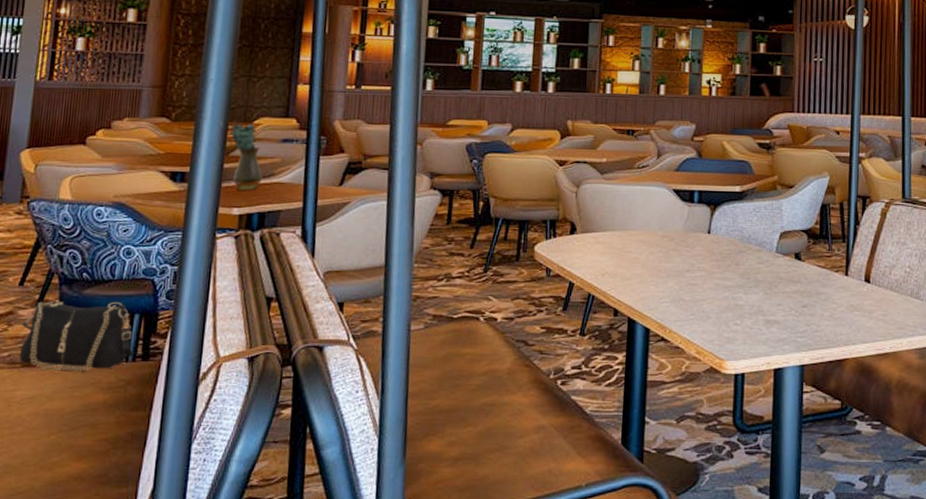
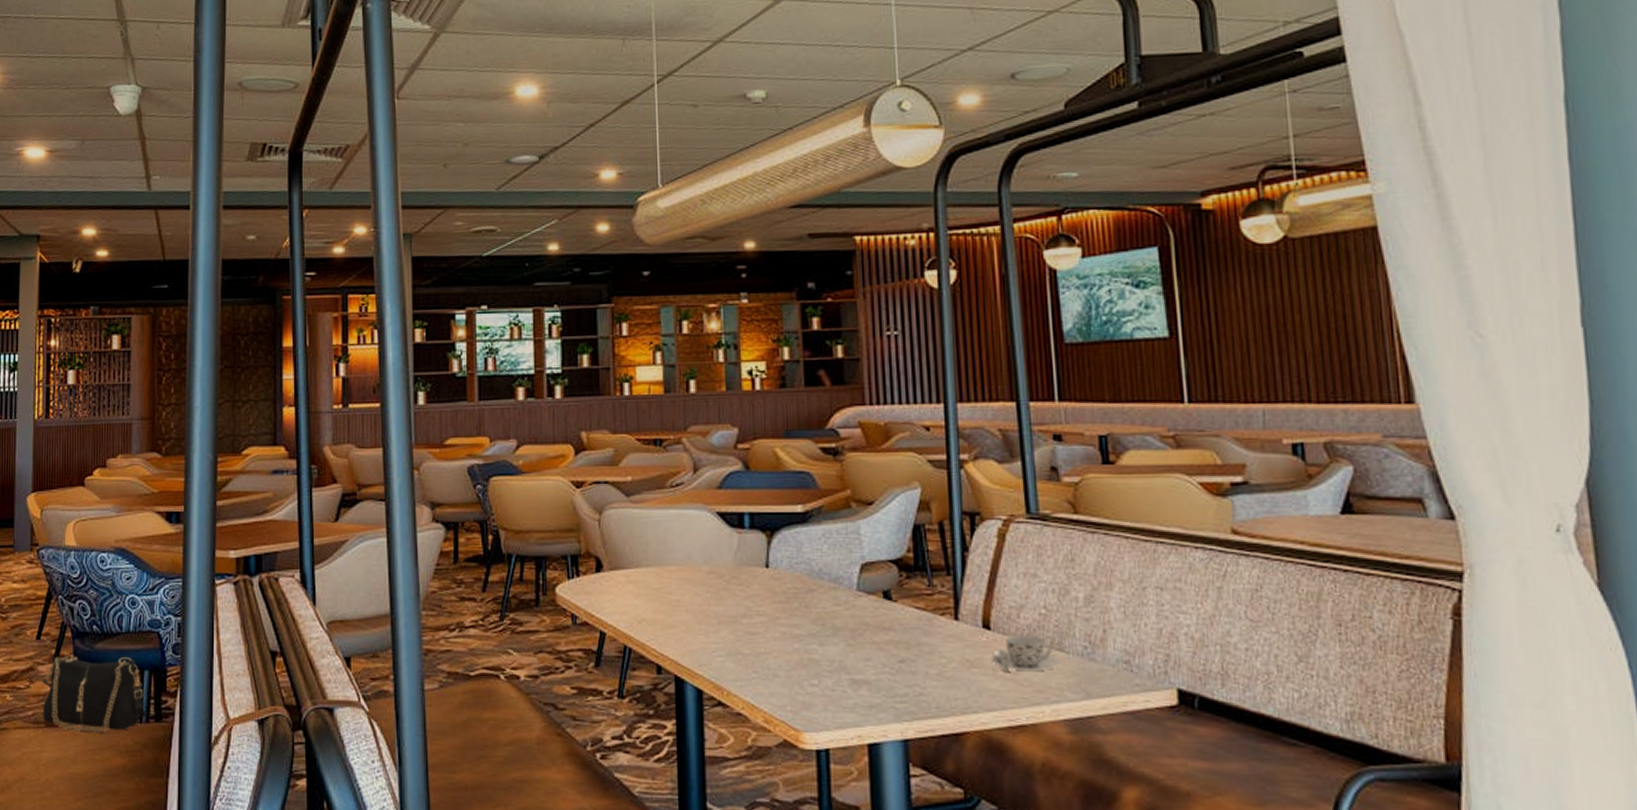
vase: present [229,120,262,192] -> none [219,451,255,532]
teacup: none [868,287,916,314] -> present [991,635,1060,671]

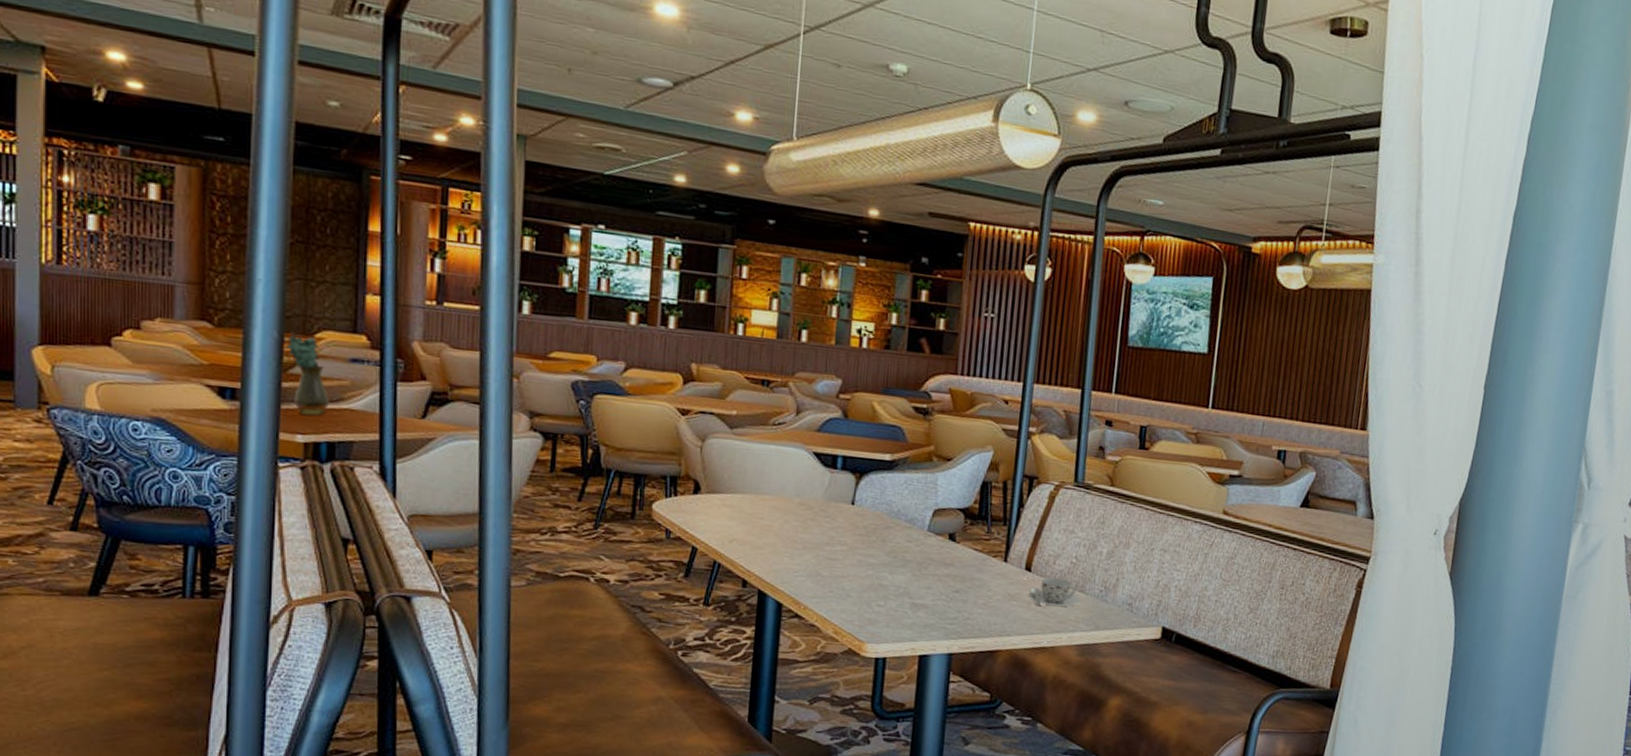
handbag: present [42,656,146,733] -> none [56,523,191,605]
vase: none [219,451,255,532] -> present [285,331,329,418]

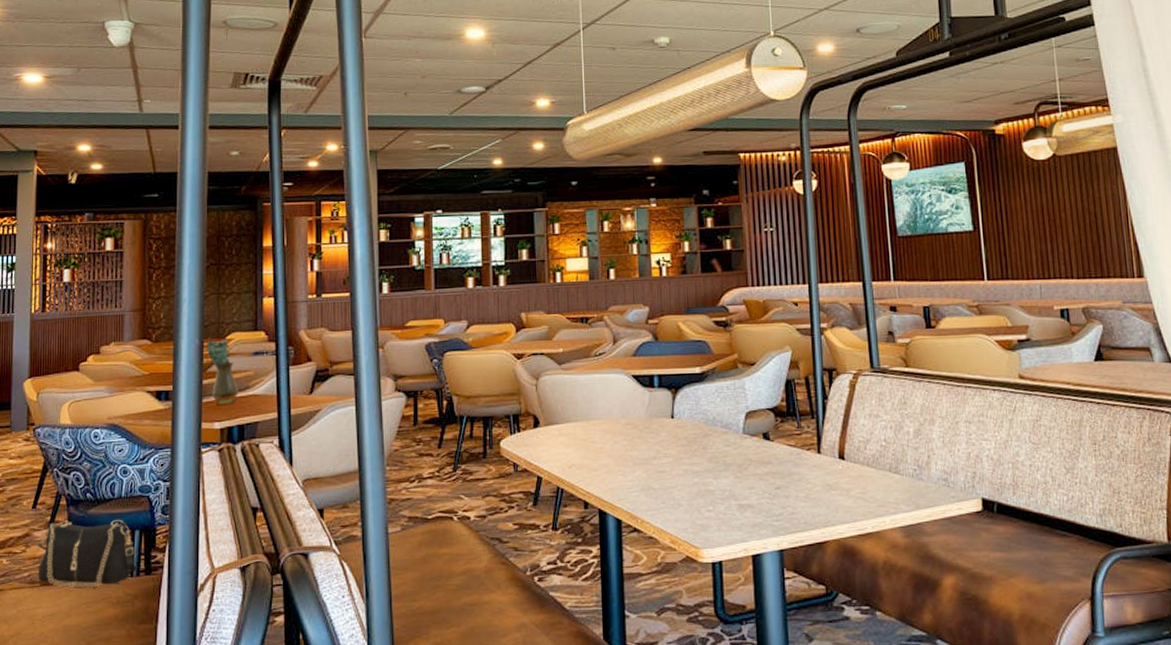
handbag: none [56,523,191,605] -> present [37,520,137,588]
teacup: present [1027,577,1081,606] -> none [845,463,897,492]

